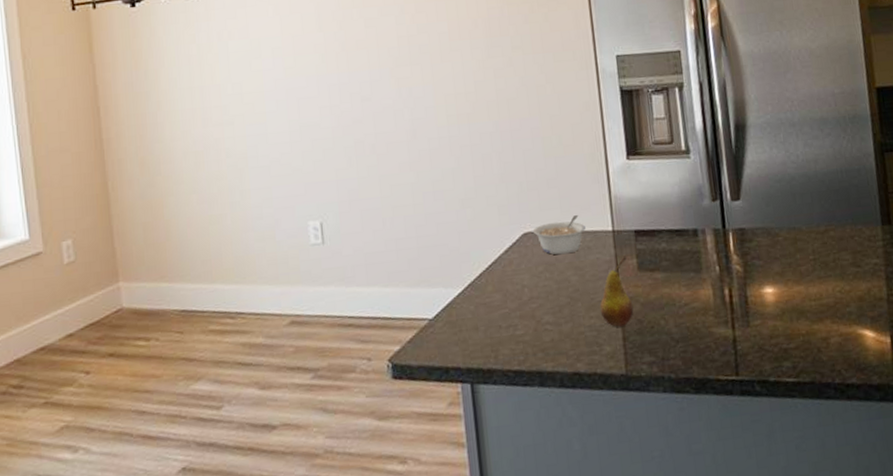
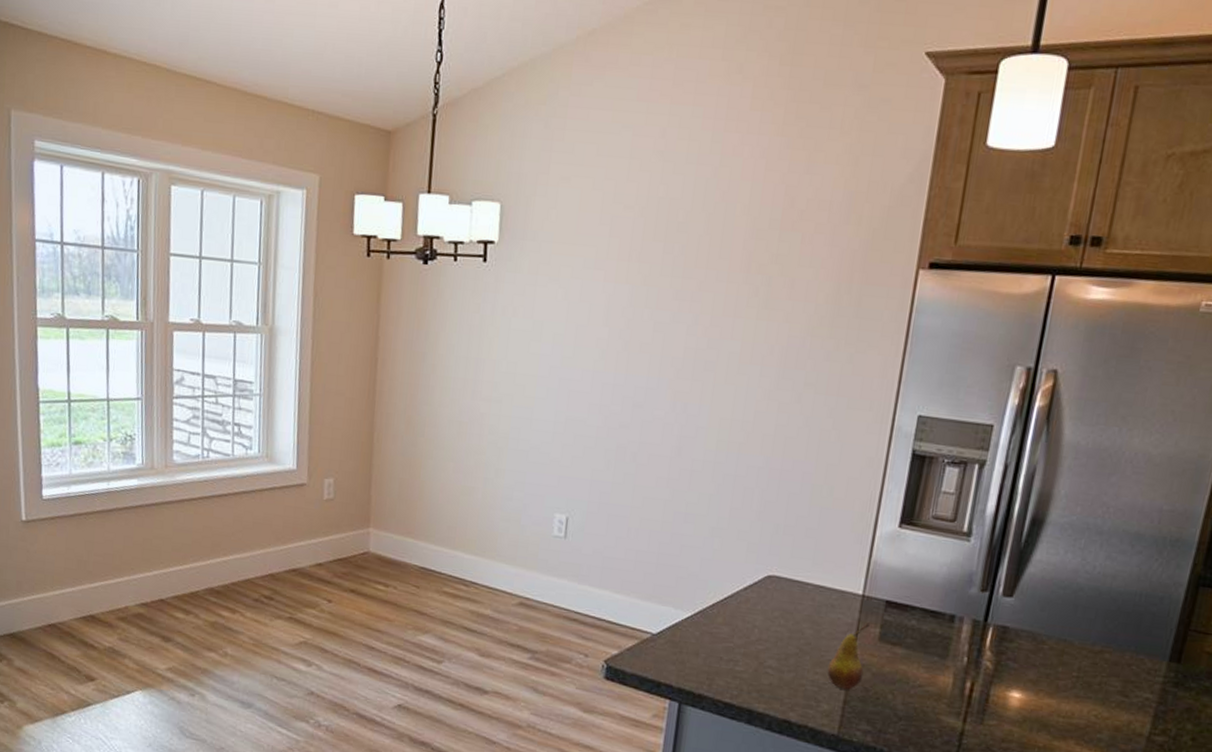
legume: present [532,215,586,255] -> none [777,570,835,607]

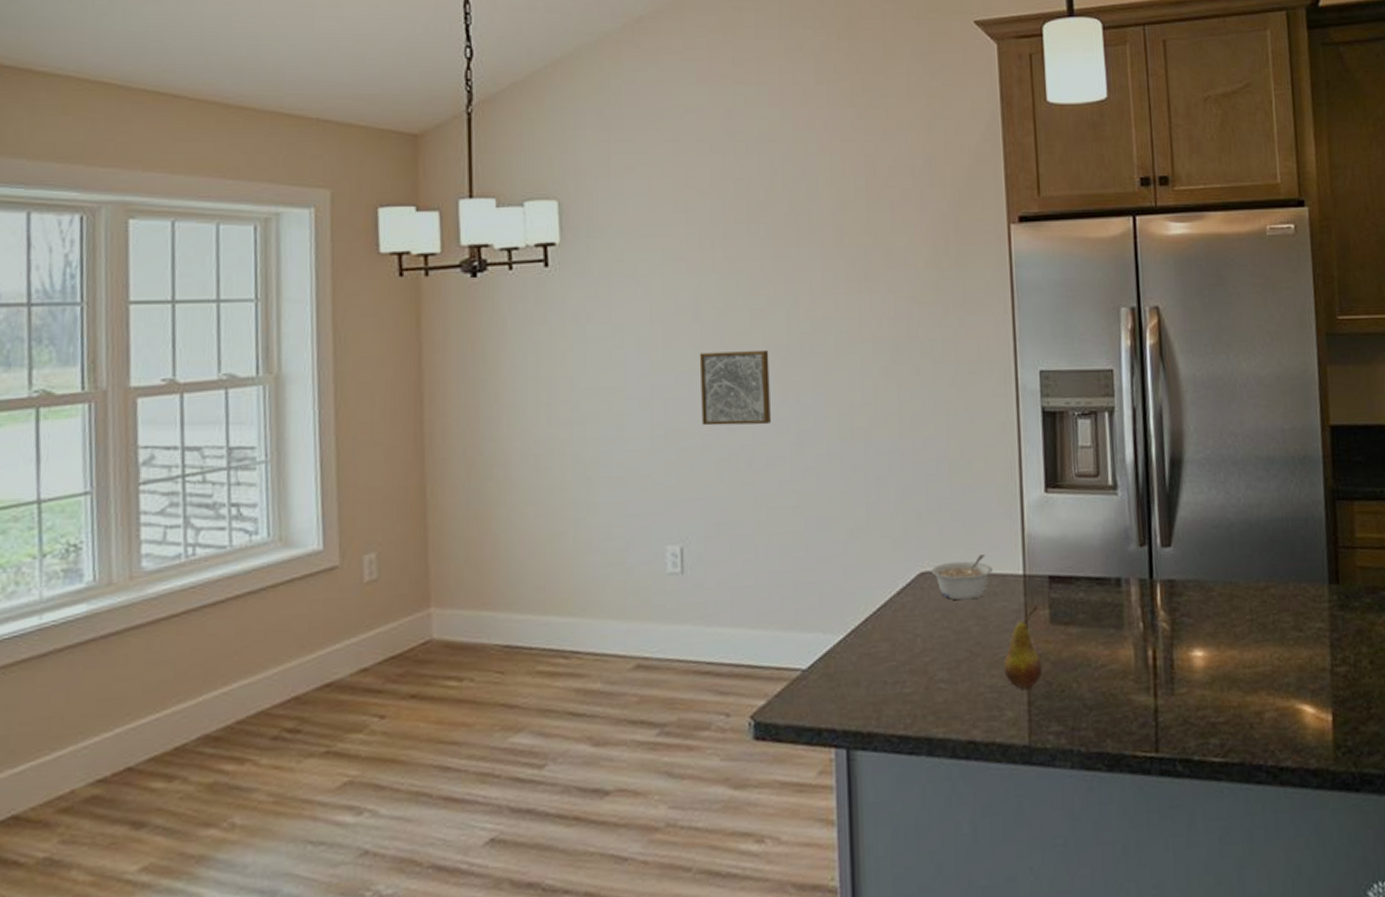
wall art: none [598,355,666,426] -> present [699,351,771,426]
legume: none [777,570,835,607] -> present [931,555,992,601]

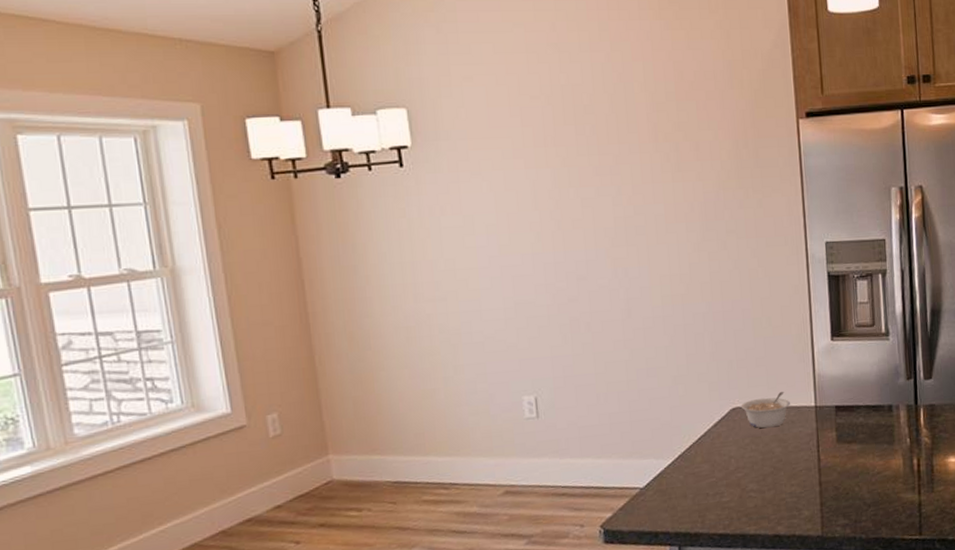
wall art: present [699,351,771,426] -> none [540,233,604,298]
fruit: present [1003,606,1043,689] -> none [800,430,831,493]

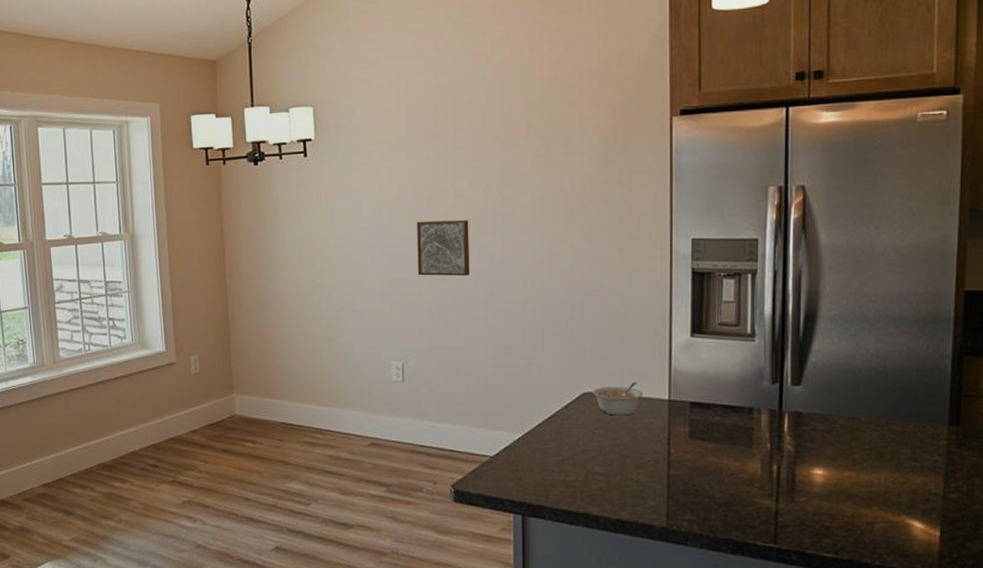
wall art: none [540,233,604,298] -> present [416,220,469,276]

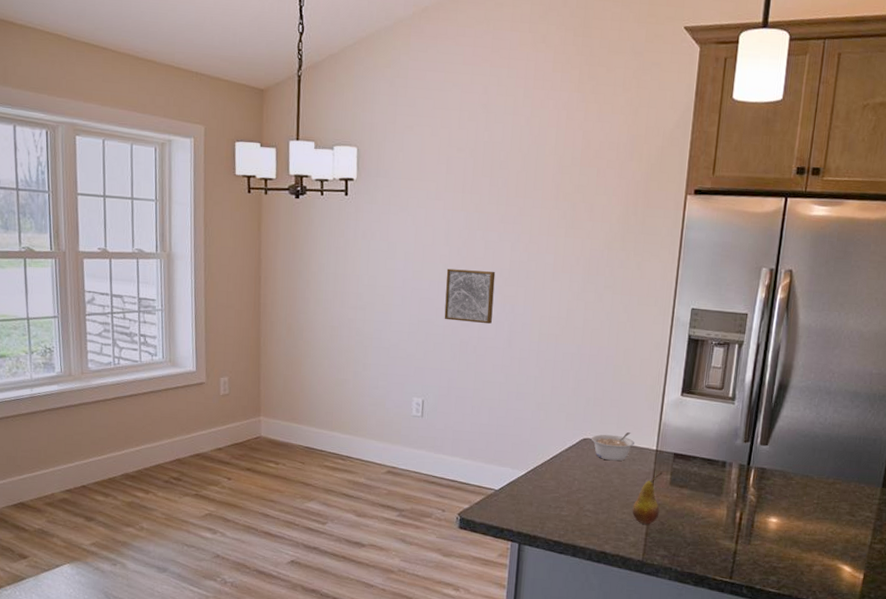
fruit: none [648,425,681,486] -> present [632,472,662,525]

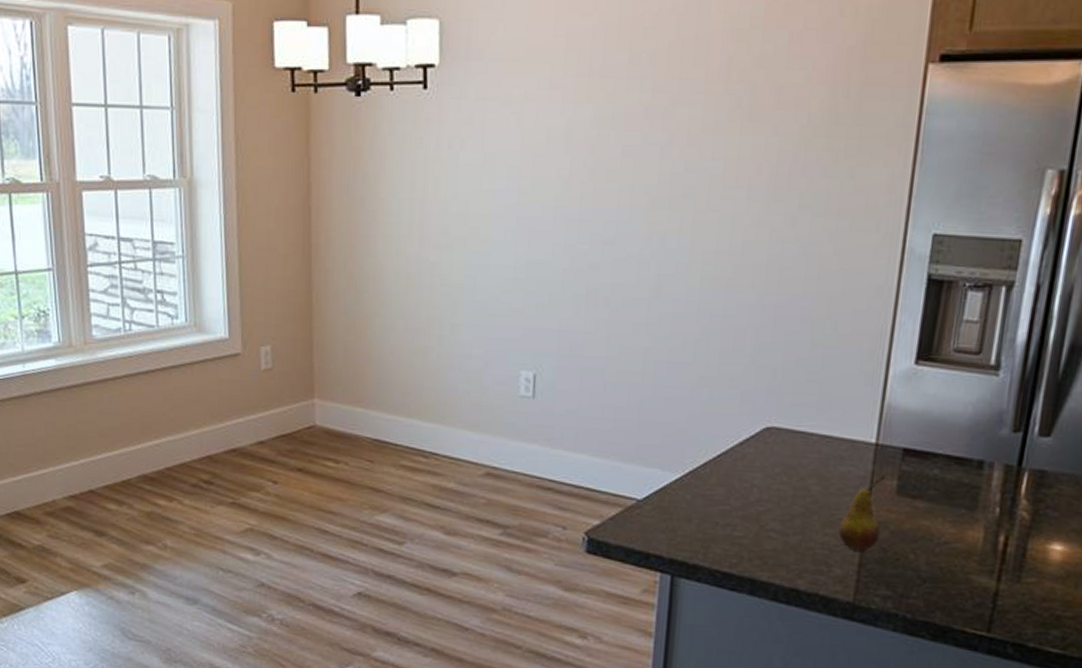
wall art: present [444,268,496,324] -> none [563,187,638,264]
legume: present [591,432,635,461] -> none [777,418,843,460]

